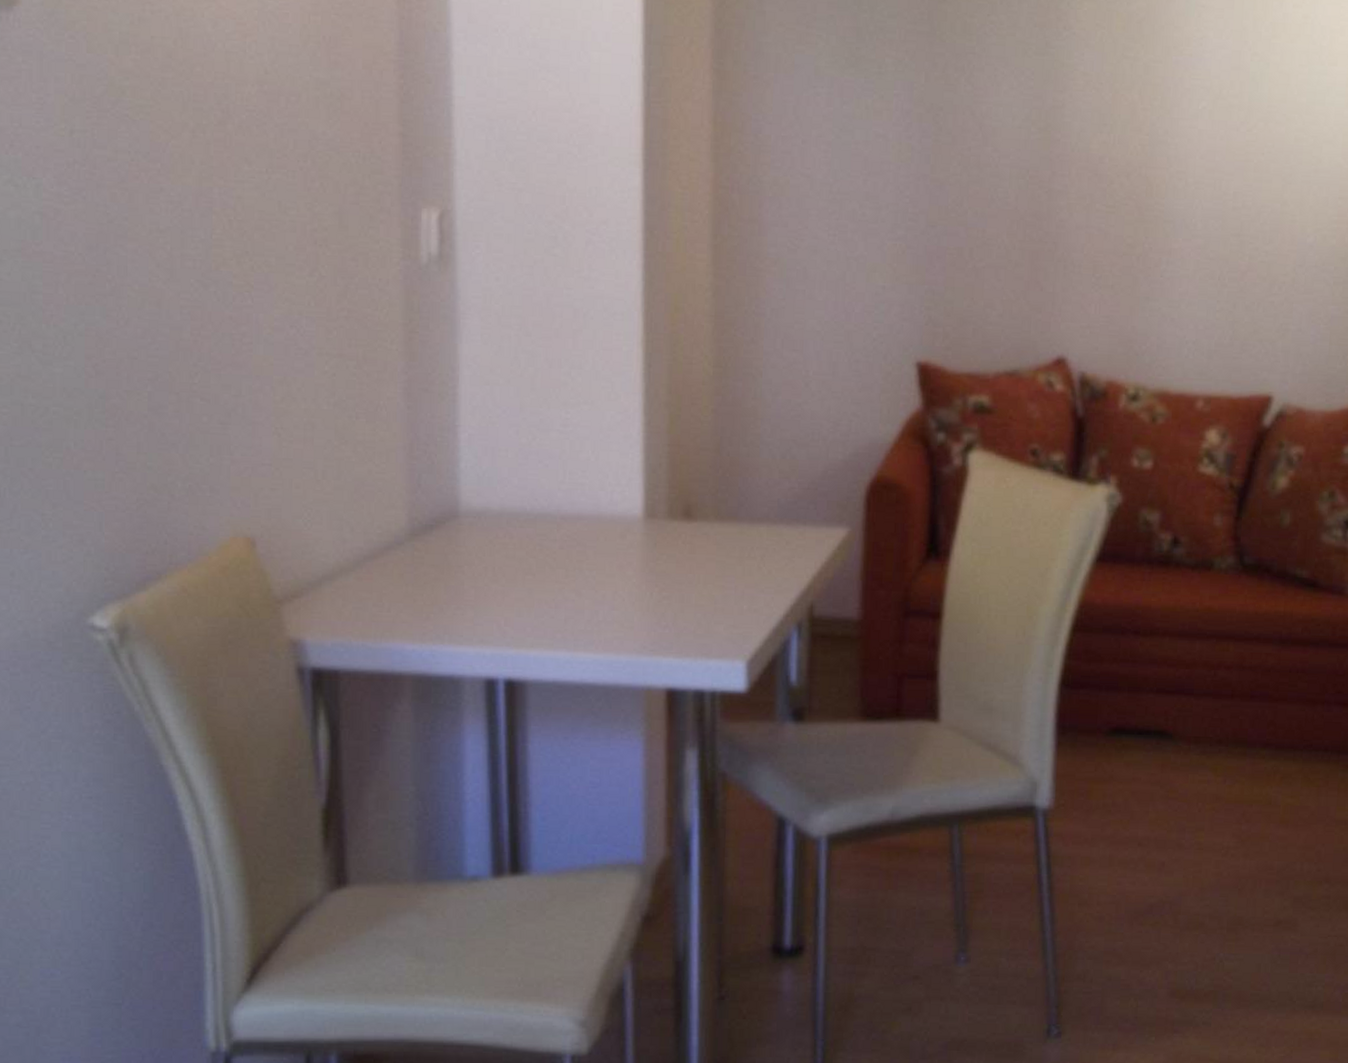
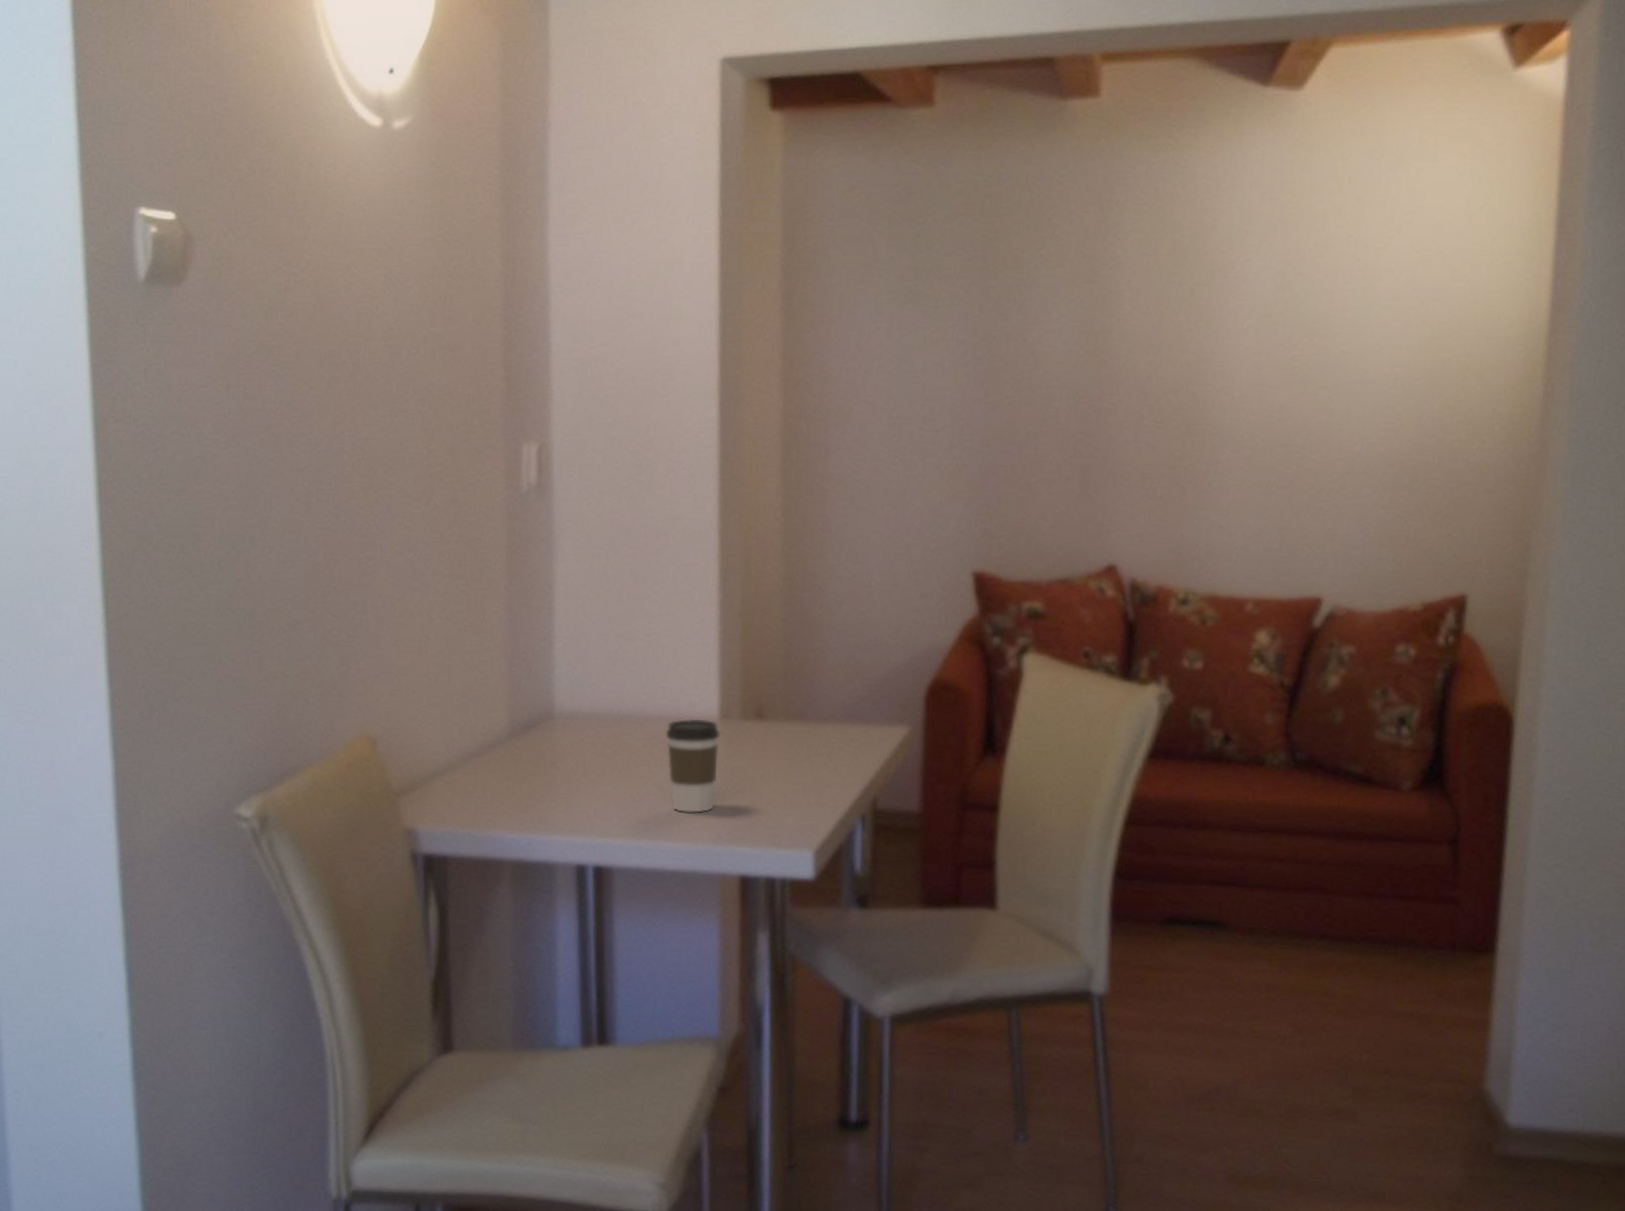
coffee cup: none [584,518,646,622] -> present [665,718,721,814]

